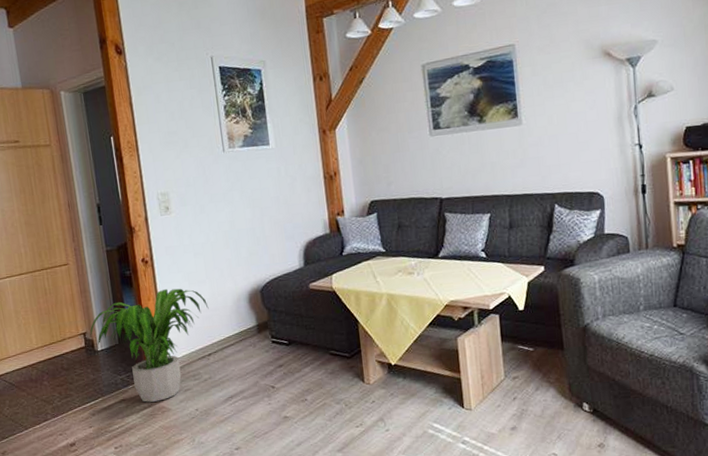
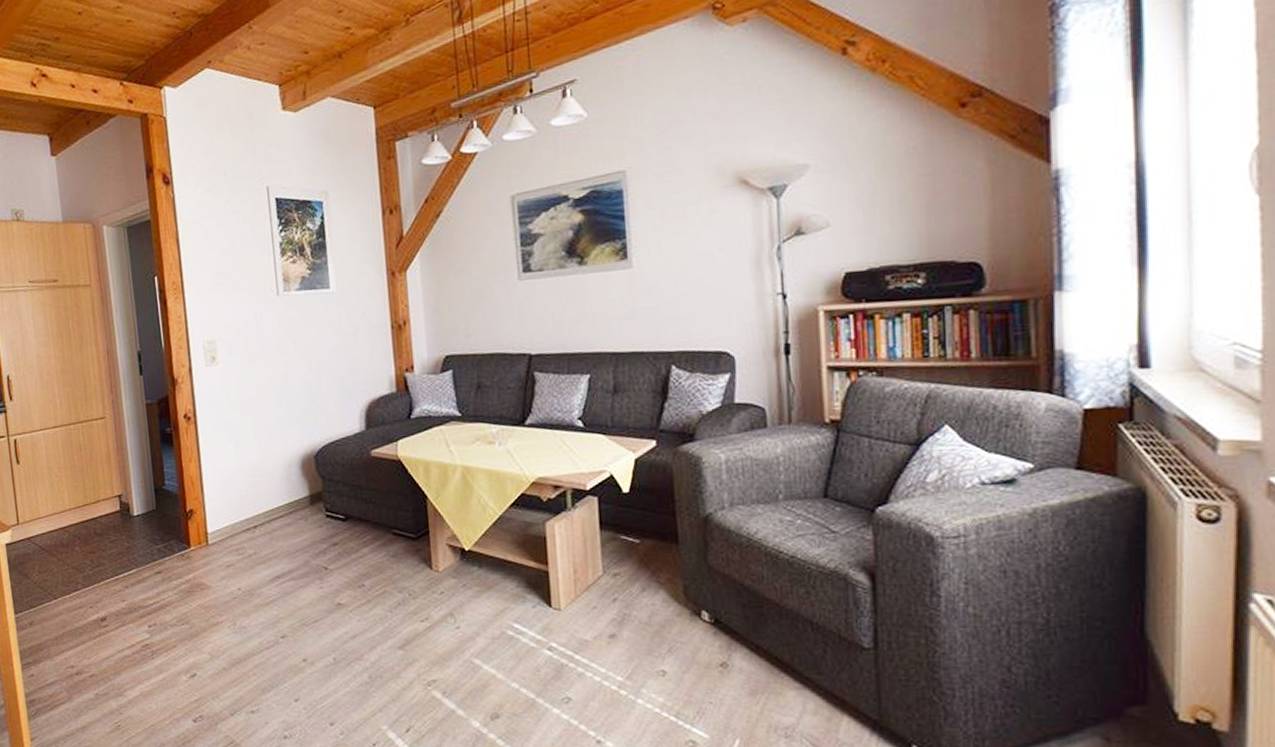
potted plant: present [90,288,209,402] -> none [125,449,256,577]

